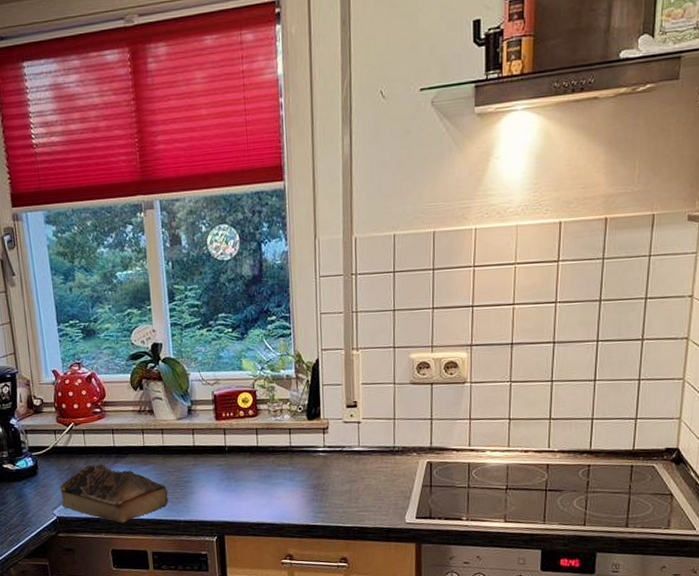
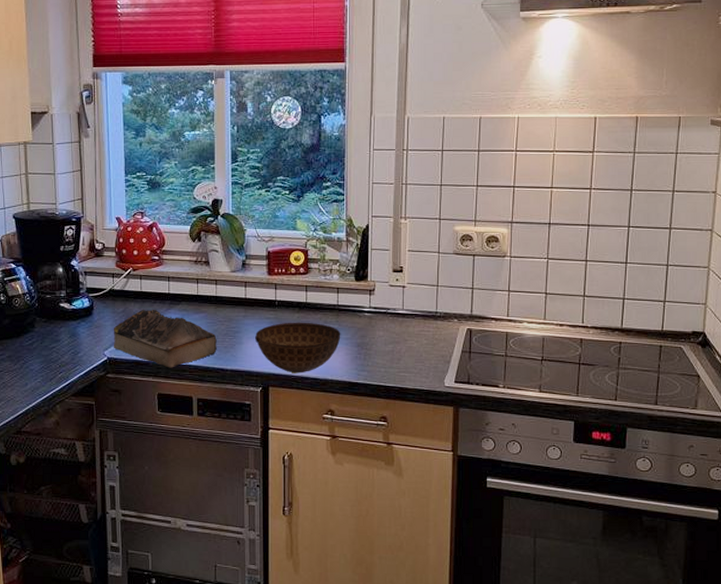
bowl: none [206,466,296,520] -> present [254,322,341,373]

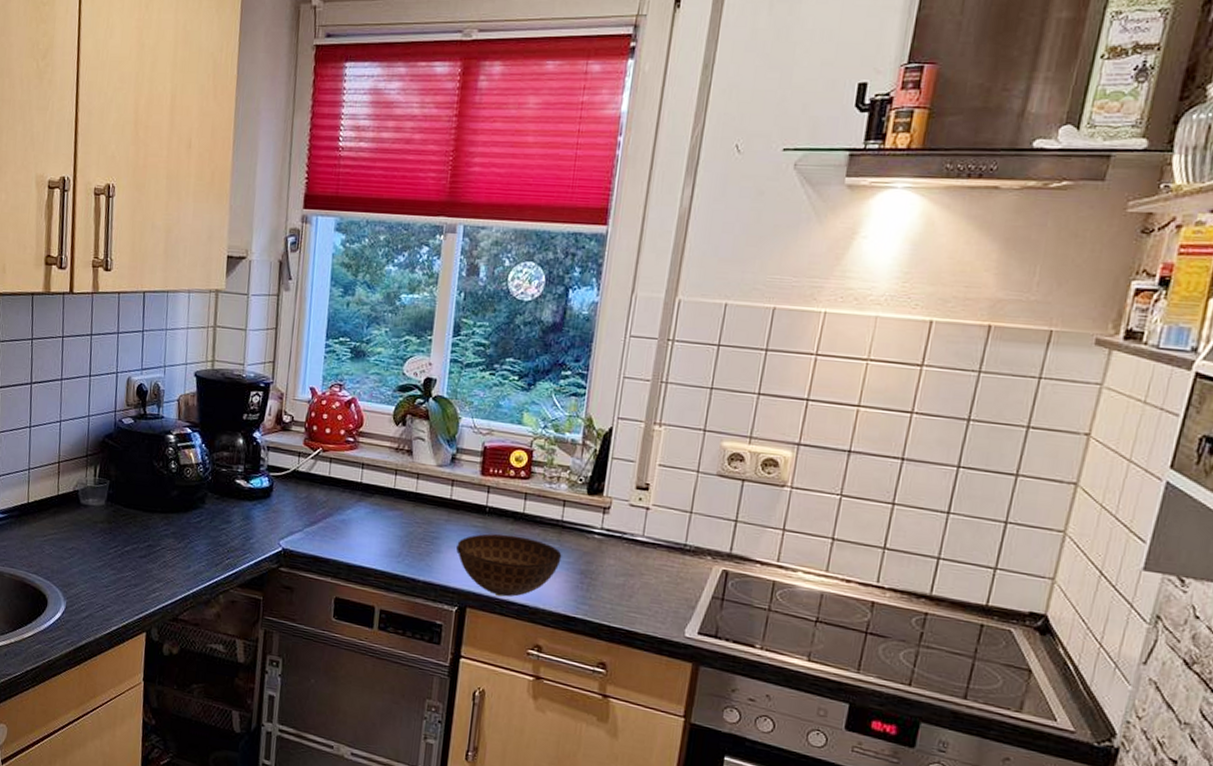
bread loaf: present [113,310,217,368] -> none [290,498,411,570]

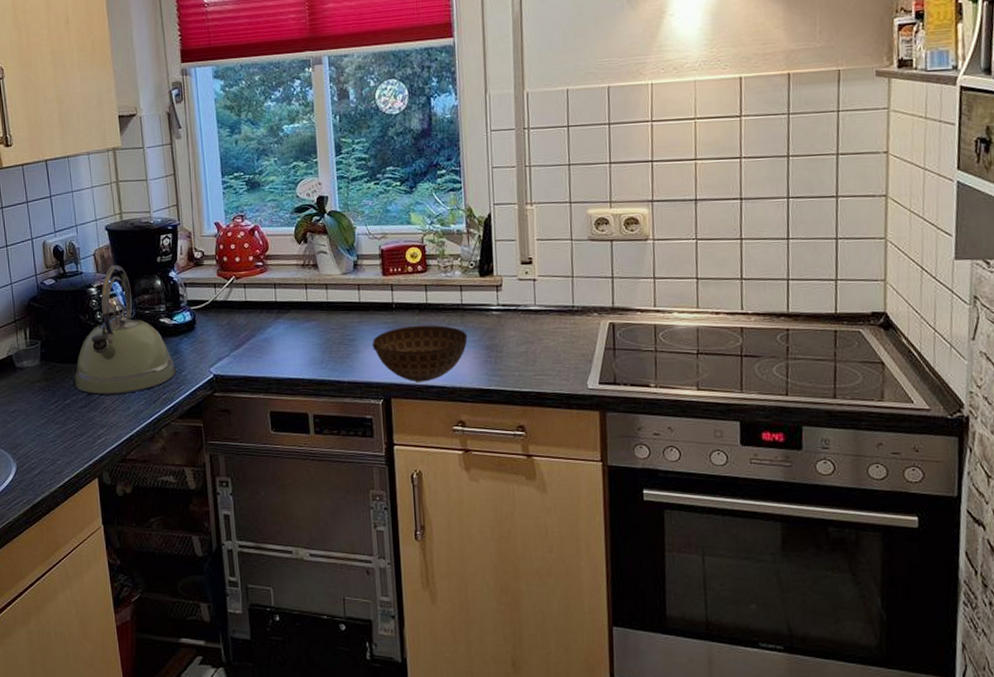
kettle: none [136,414,245,552] -> present [73,264,177,396]

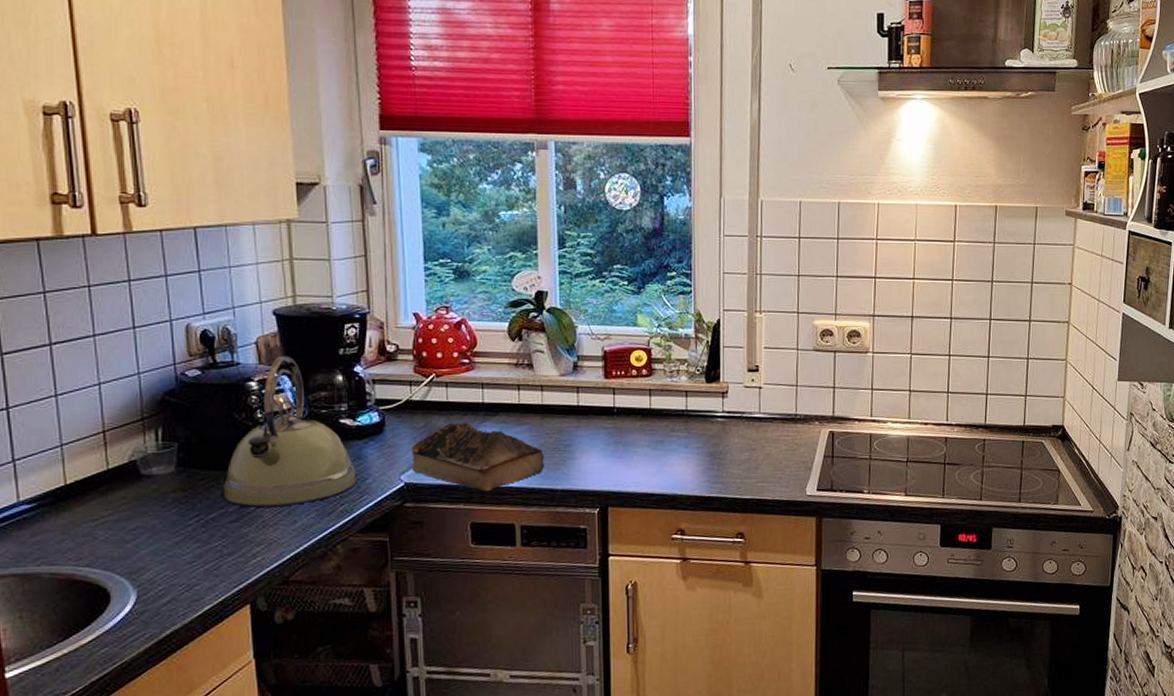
bread loaf: none [218,320,332,383] -> present [411,423,544,492]
bowl: present [371,324,468,382] -> none [589,430,691,490]

